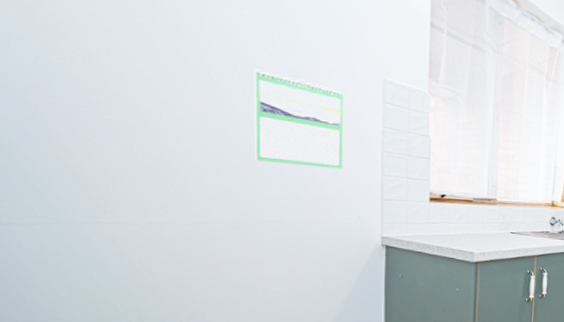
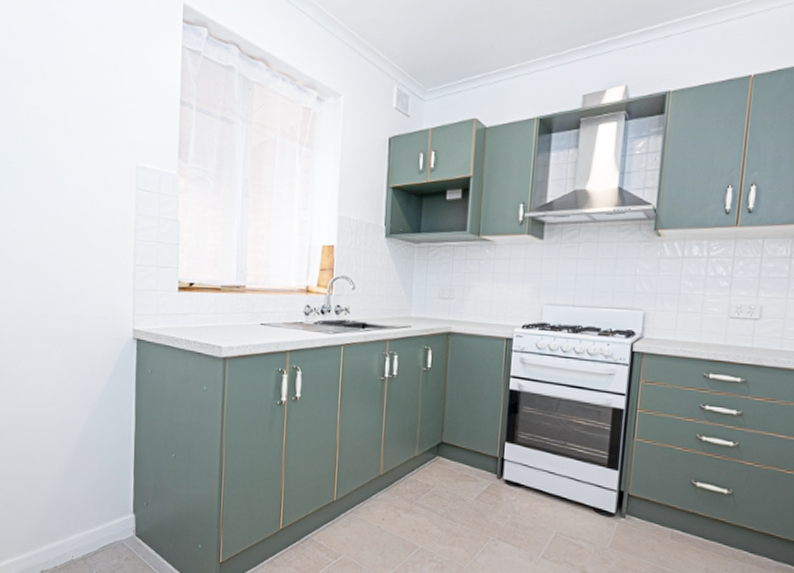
calendar: present [254,68,344,170] -> none [29,168,101,261]

